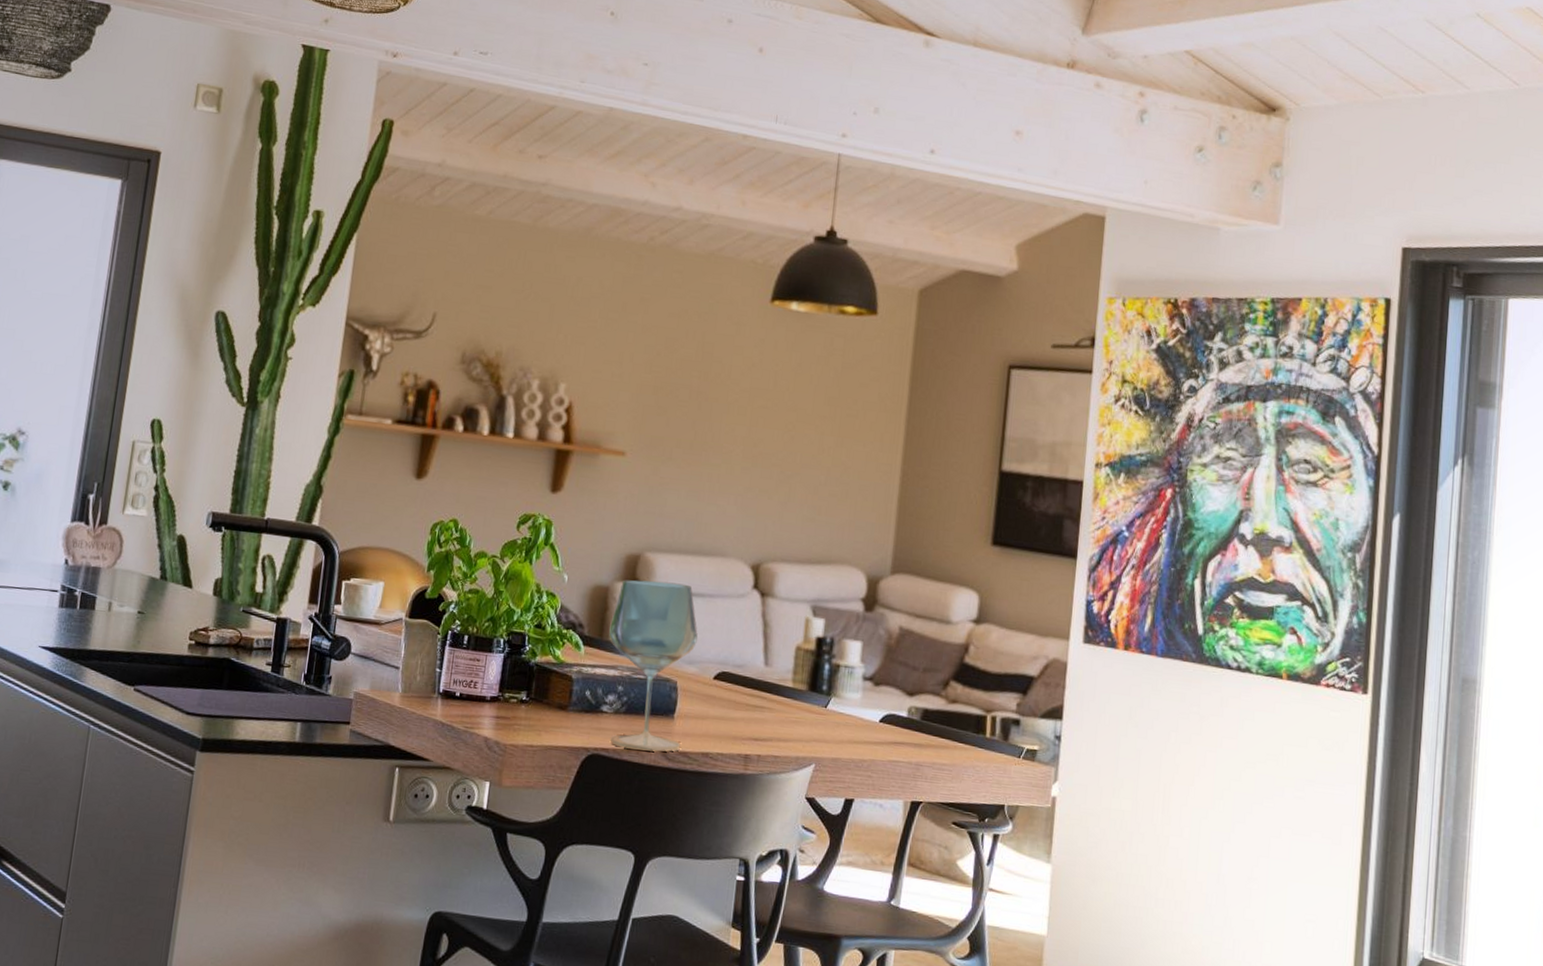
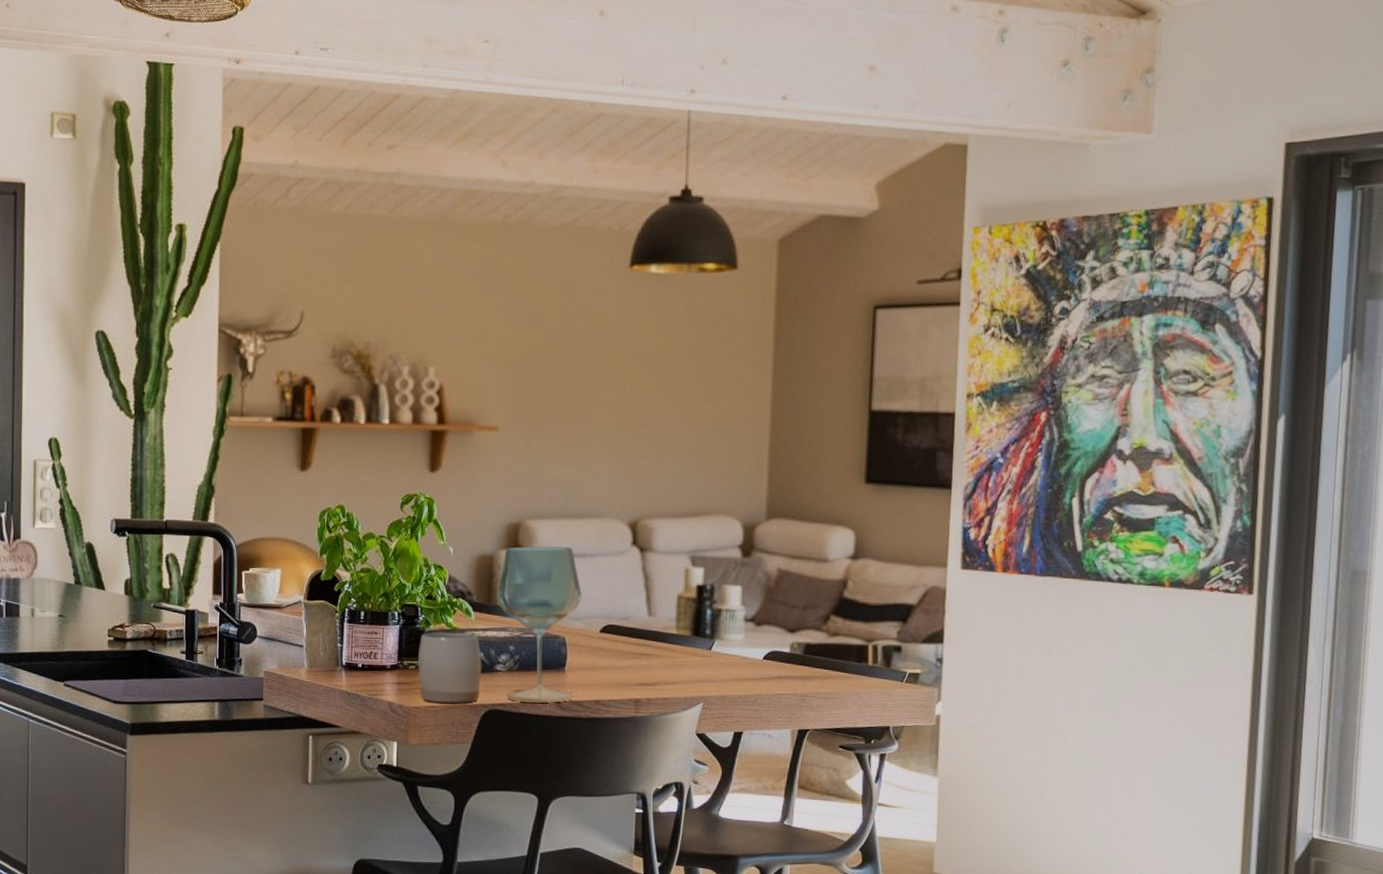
mug: none [519,664,588,745] -> present [418,632,482,704]

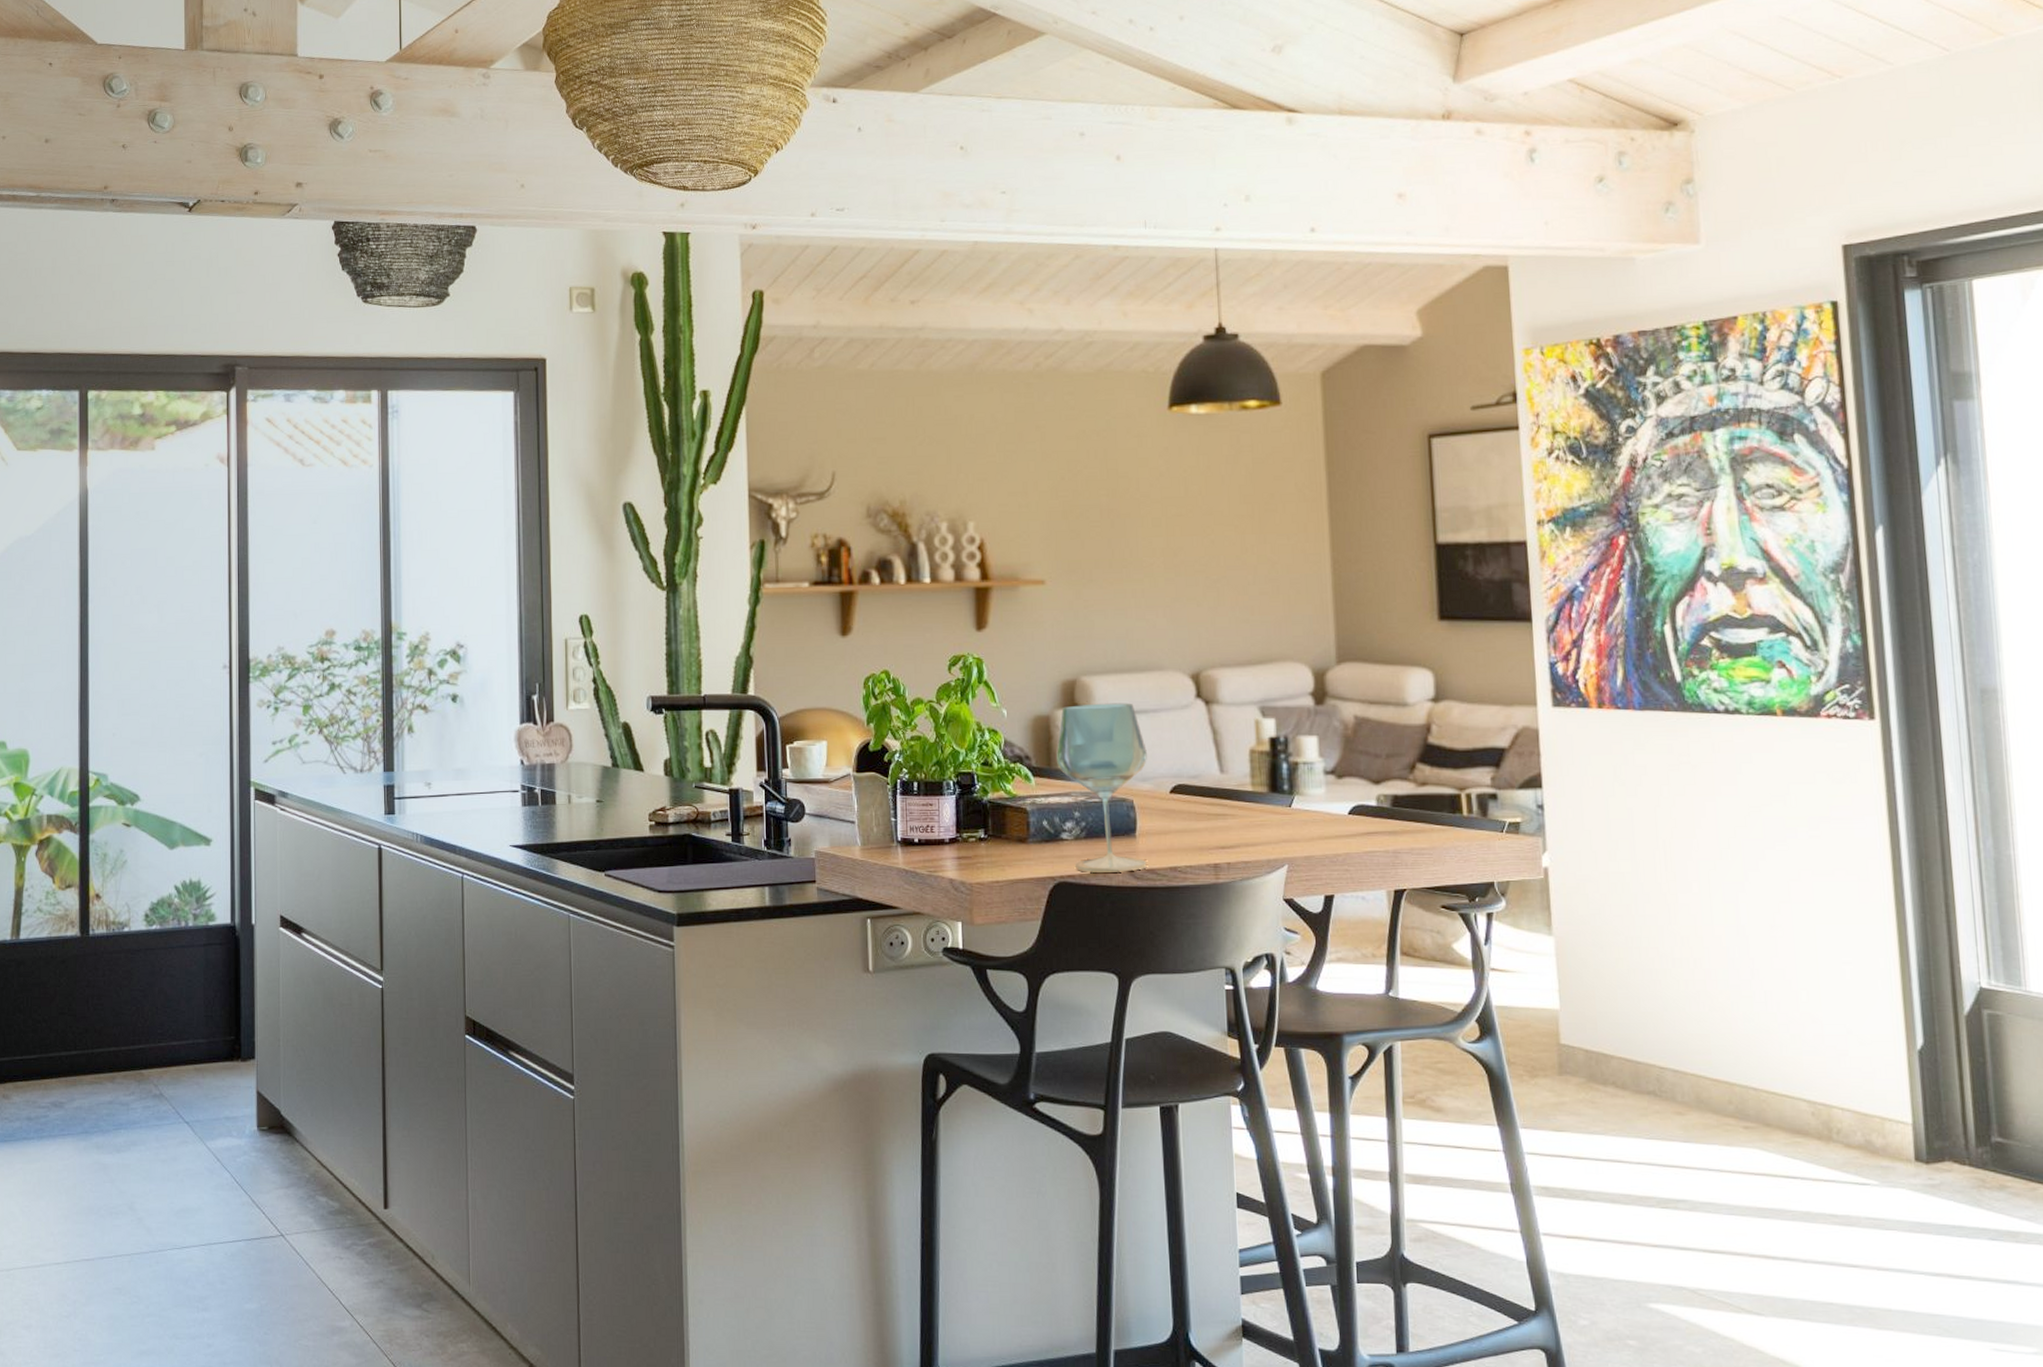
mug: present [418,632,482,704] -> none [978,800,1047,878]

